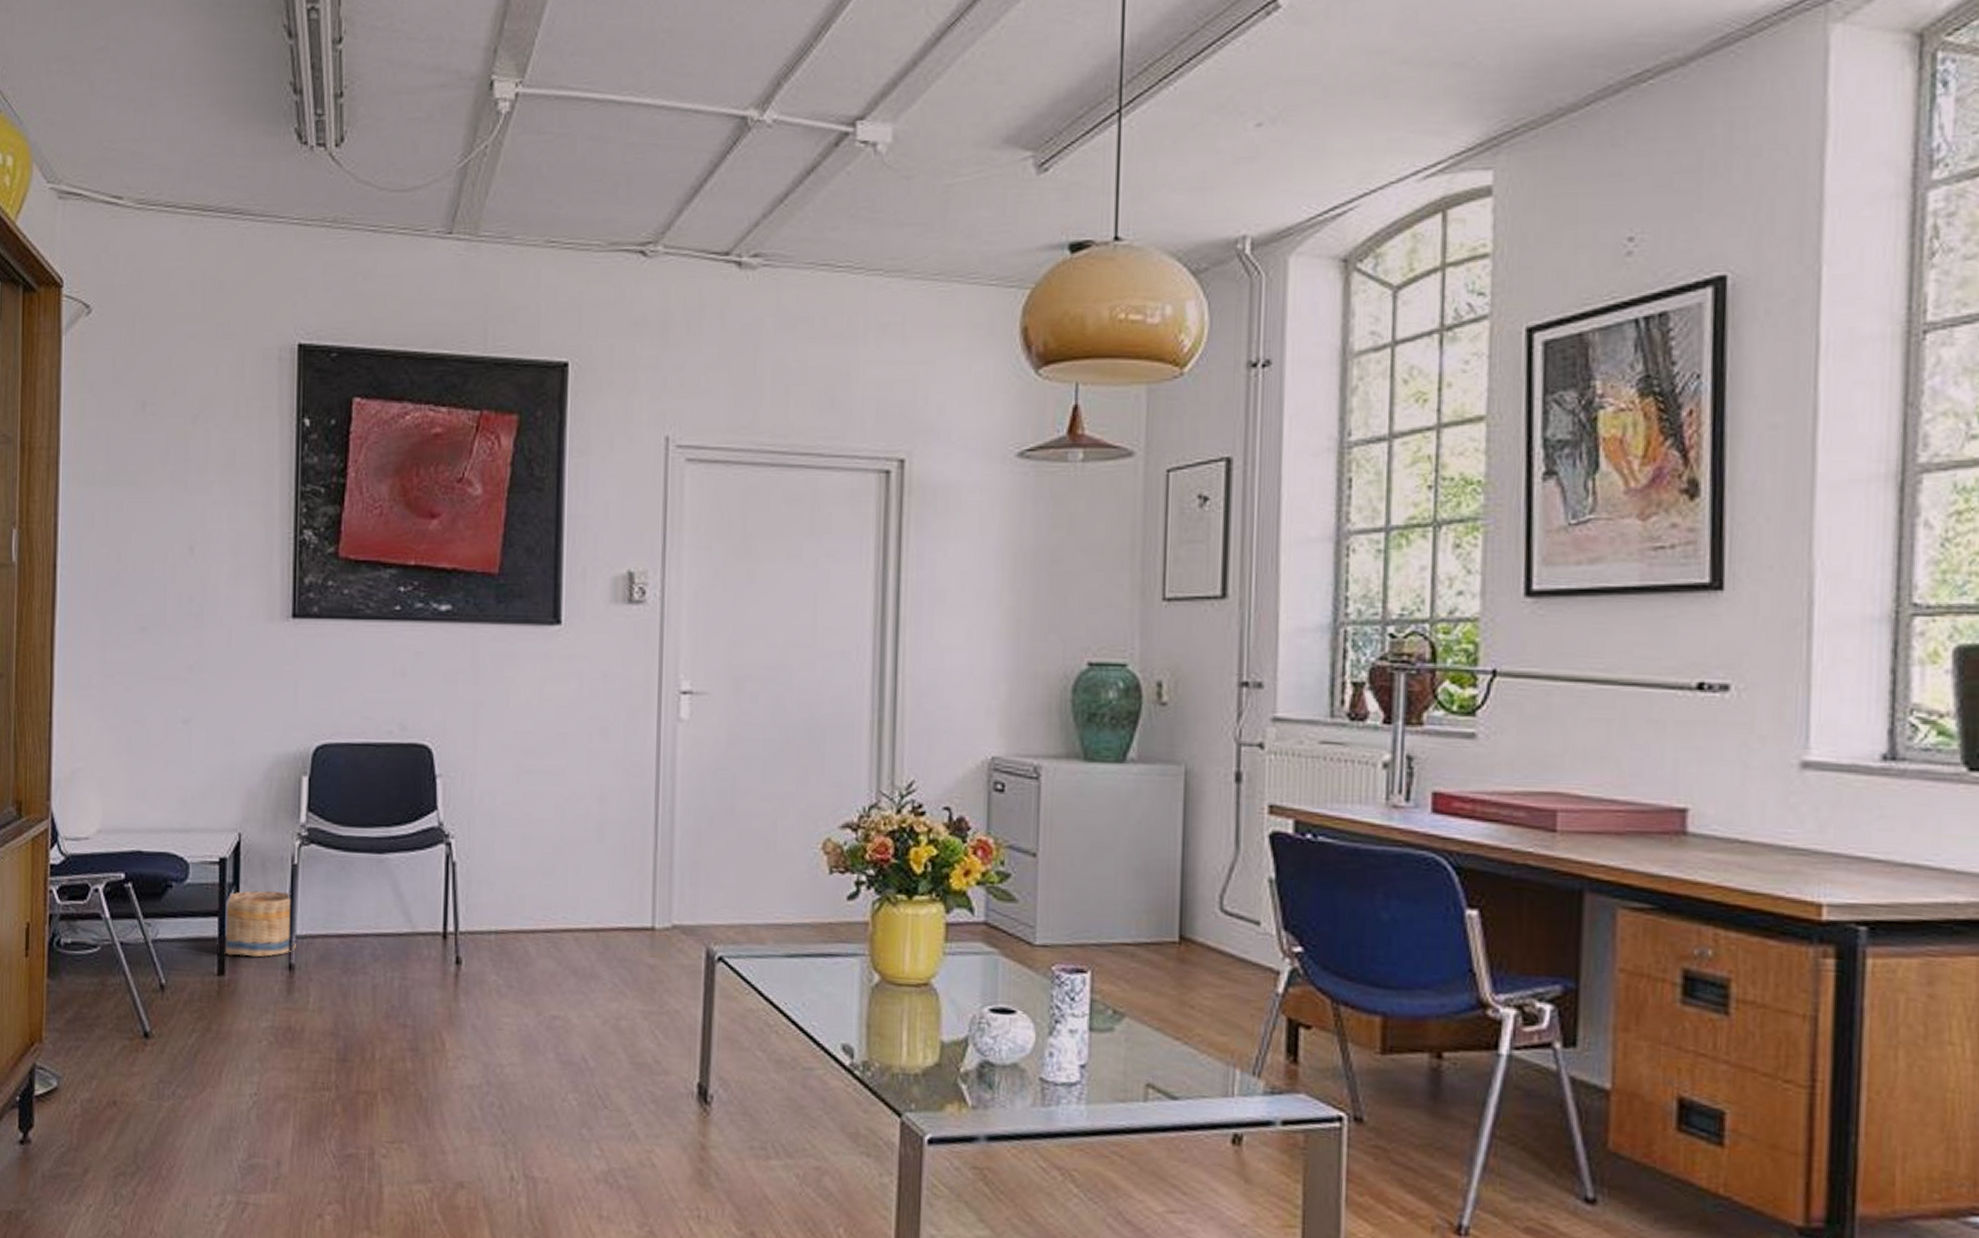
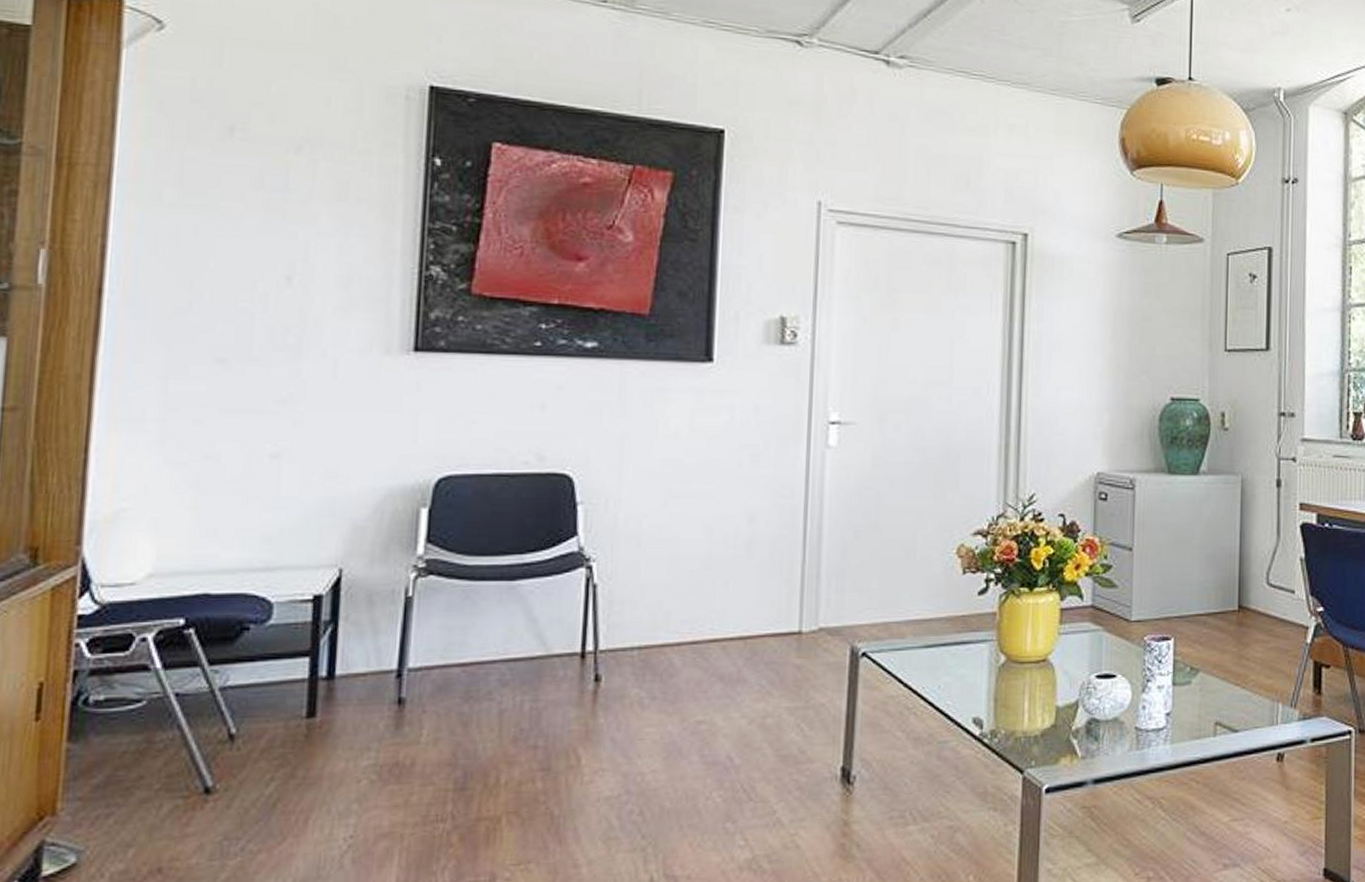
basket: present [224,890,296,958] -> none [316,625,408,696]

